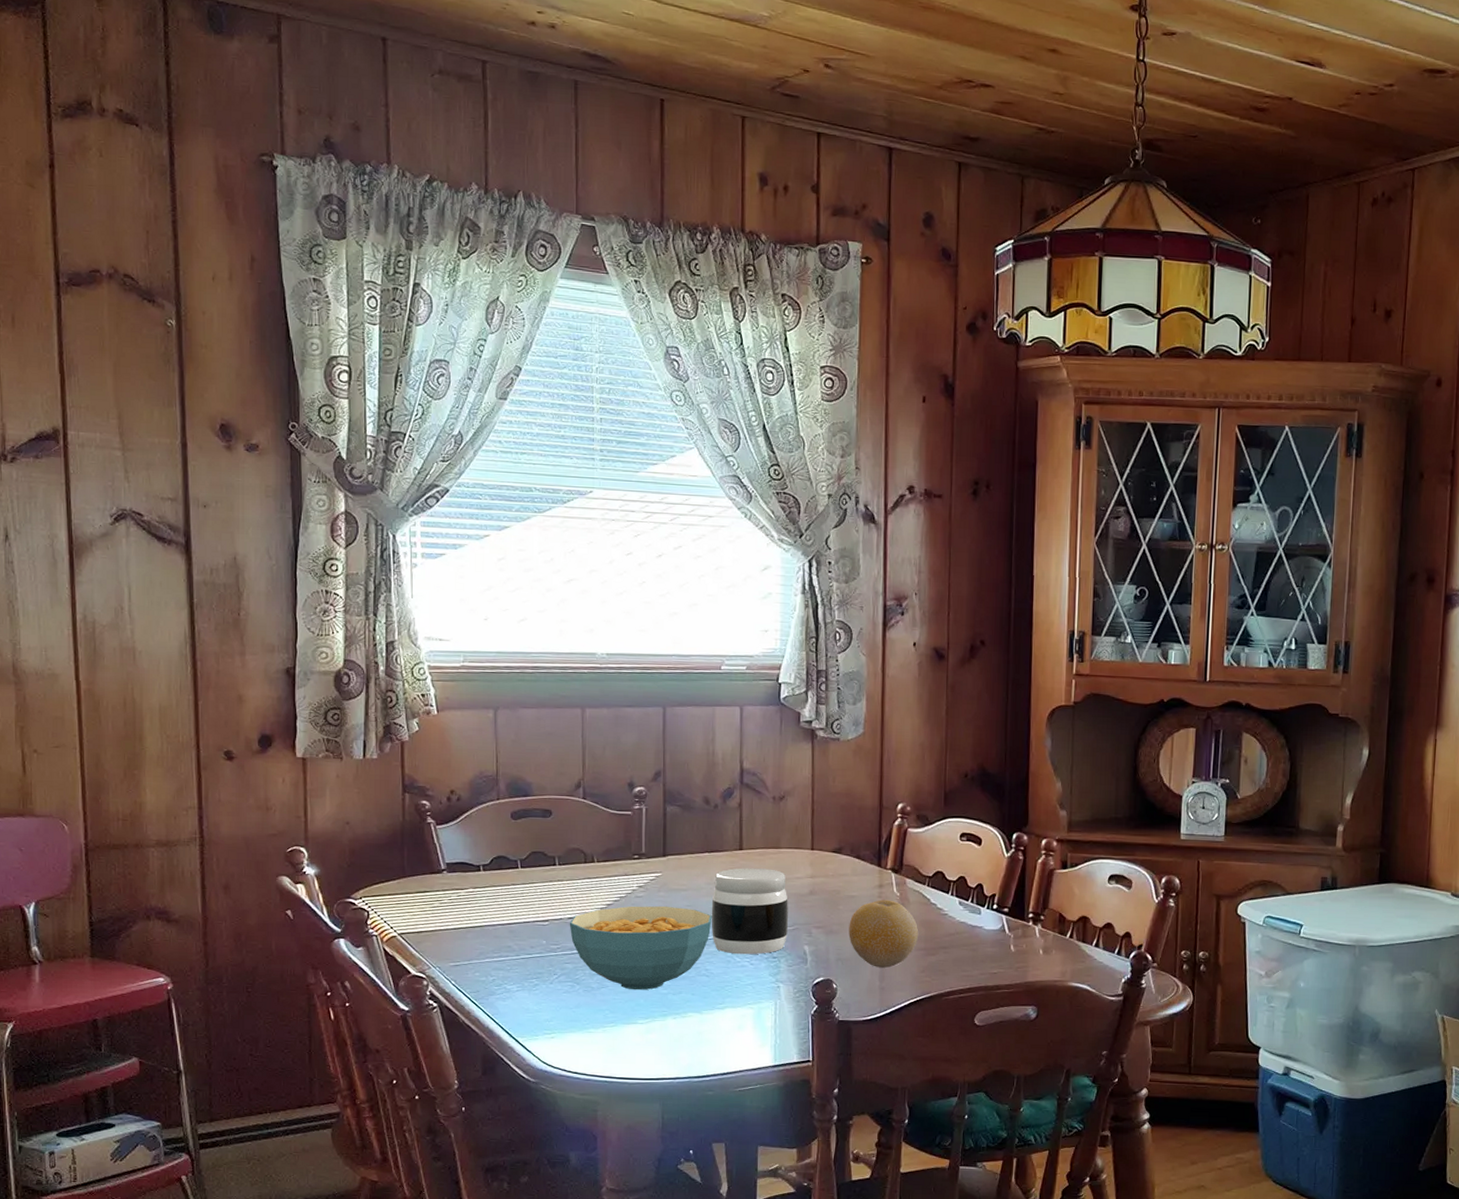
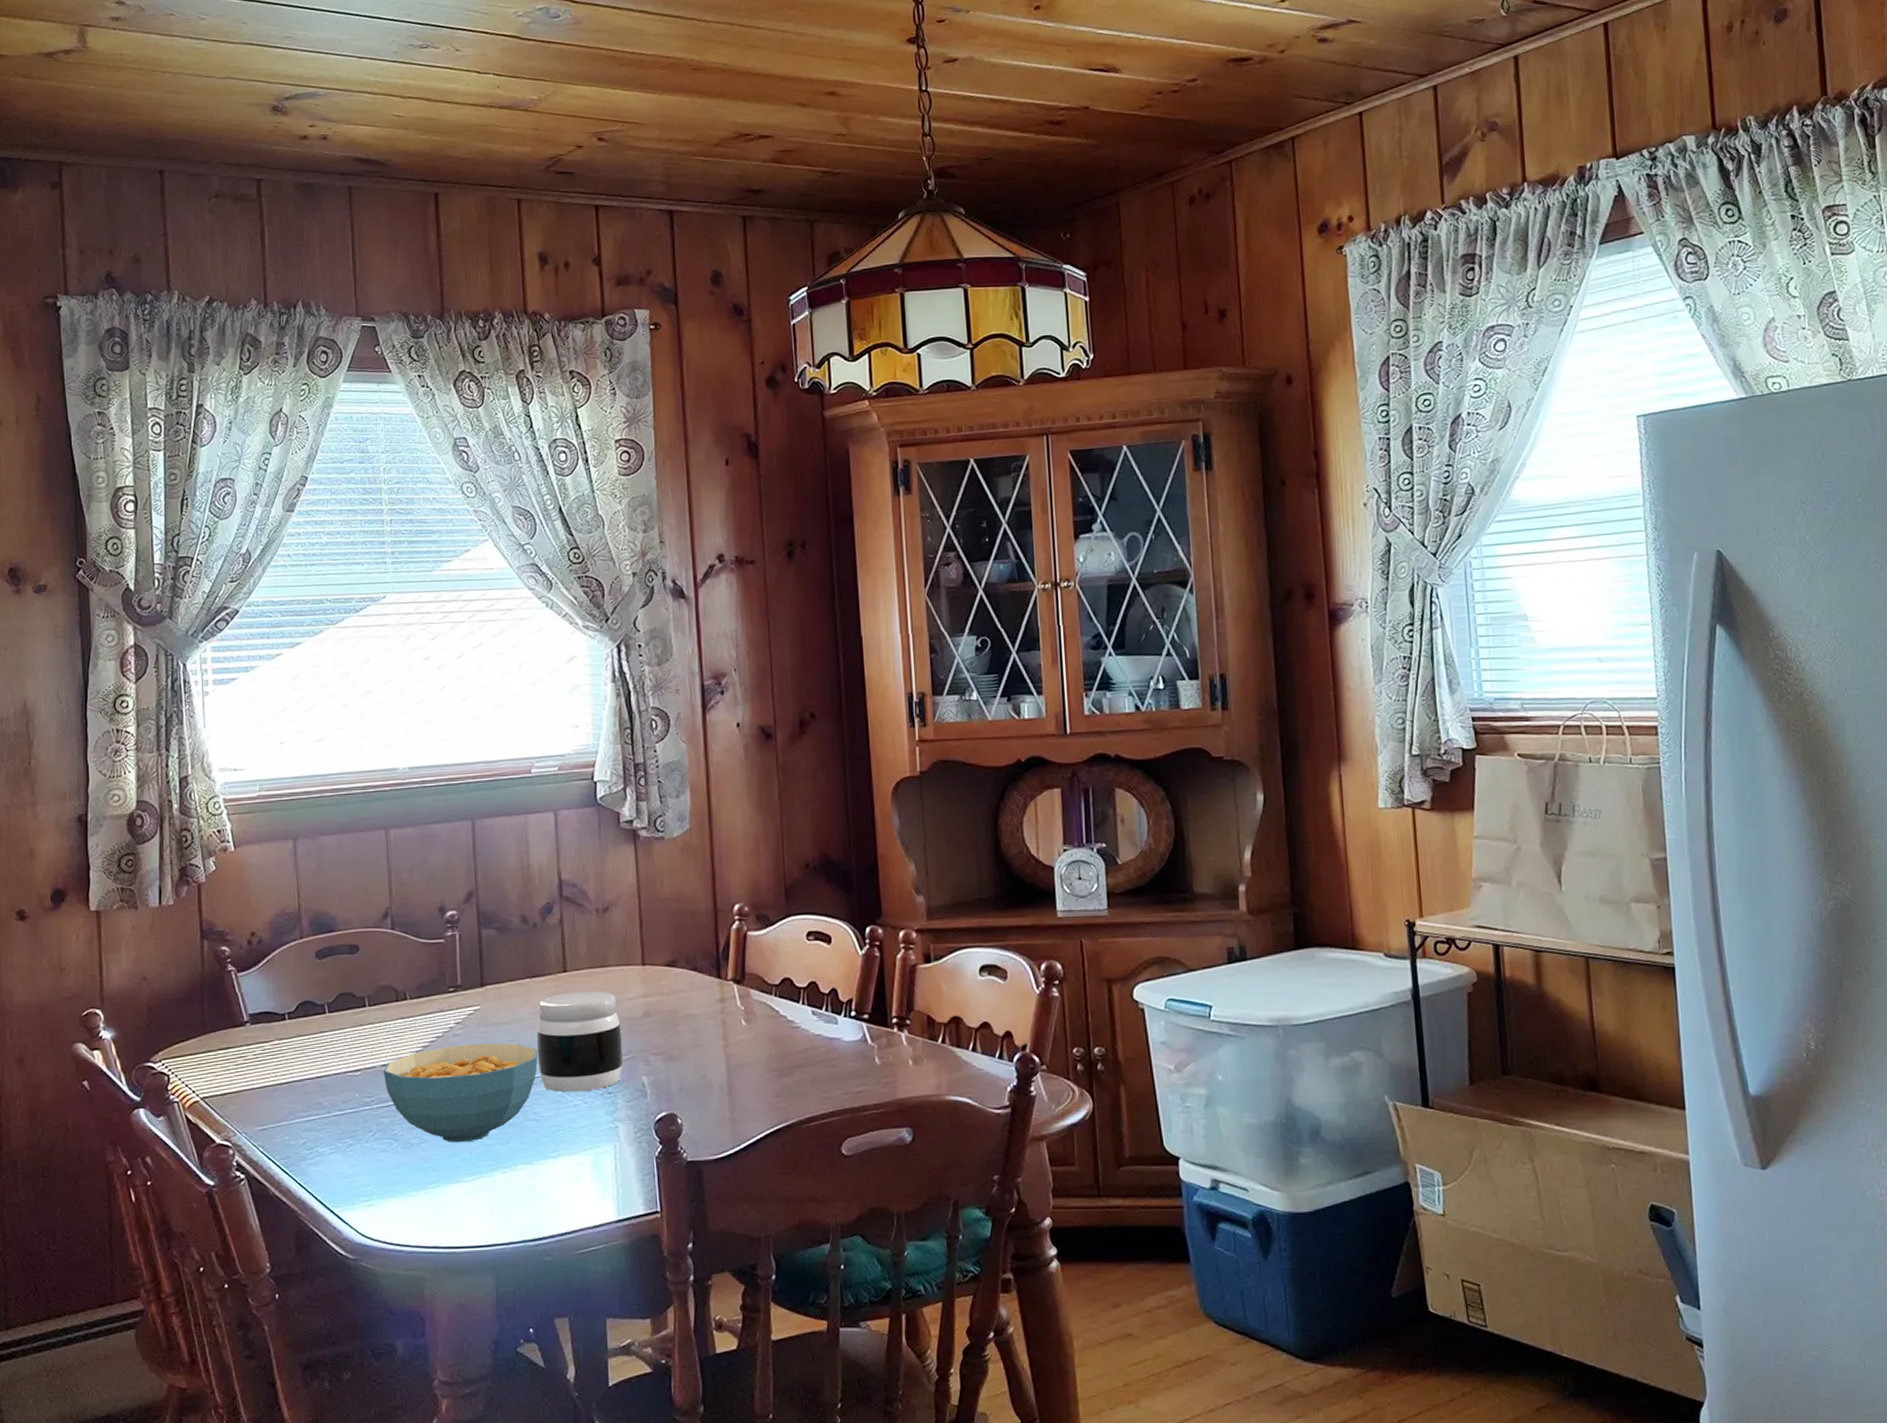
fruit: present [848,899,919,968] -> none [690,1015,770,1095]

